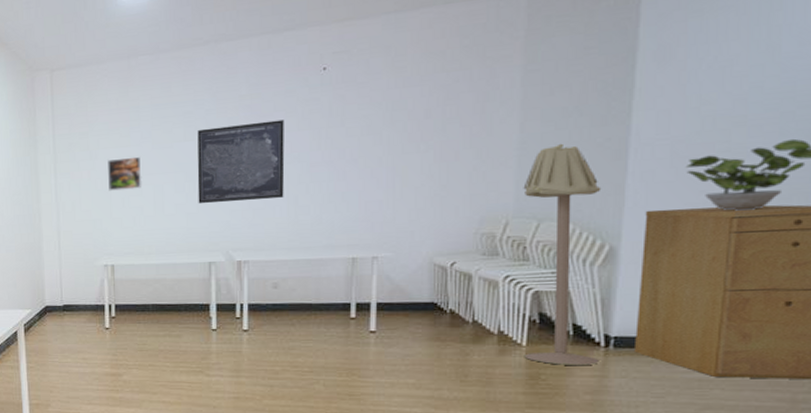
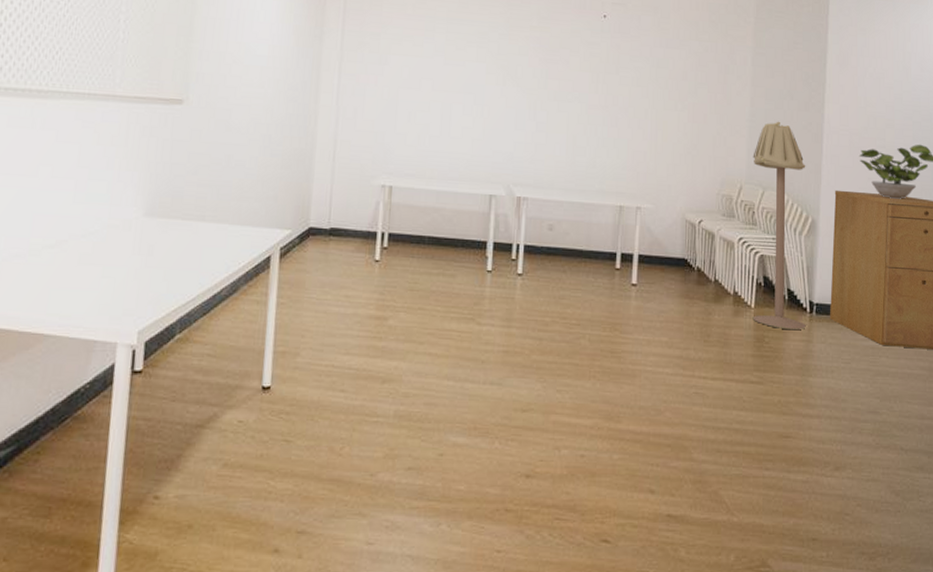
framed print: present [108,156,142,191] -> none [395,68,431,105]
wall art: present [197,119,285,204] -> none [484,52,568,135]

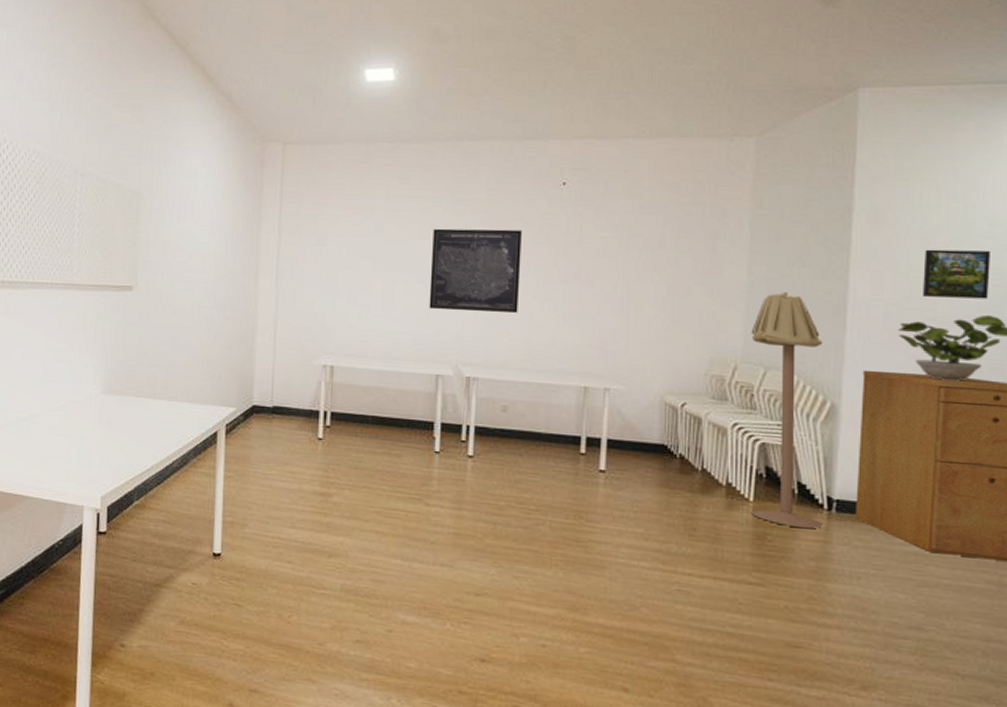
wall art: none [484,52,568,135] -> present [429,228,522,313]
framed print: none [876,88,921,131] -> present [923,249,990,299]

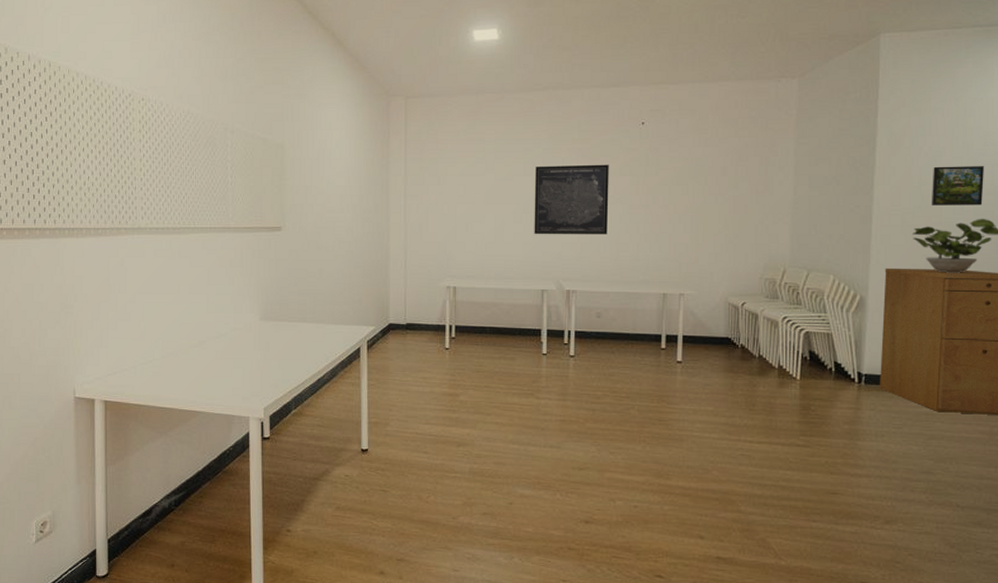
floor lamp: present [751,291,823,529] -> none [796,206,854,398]

